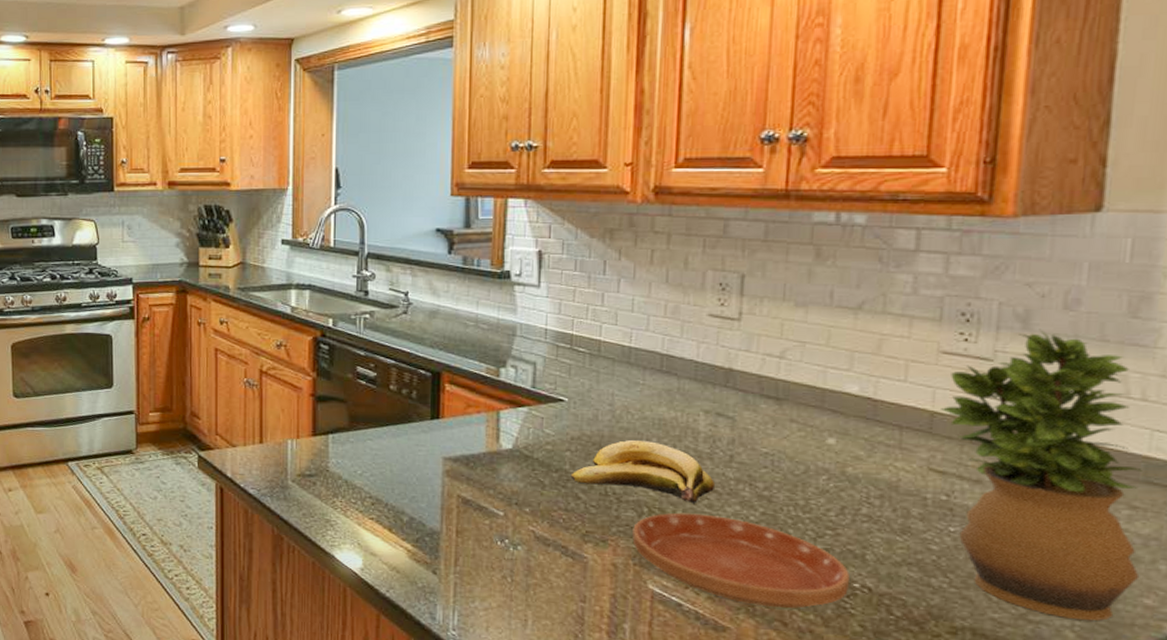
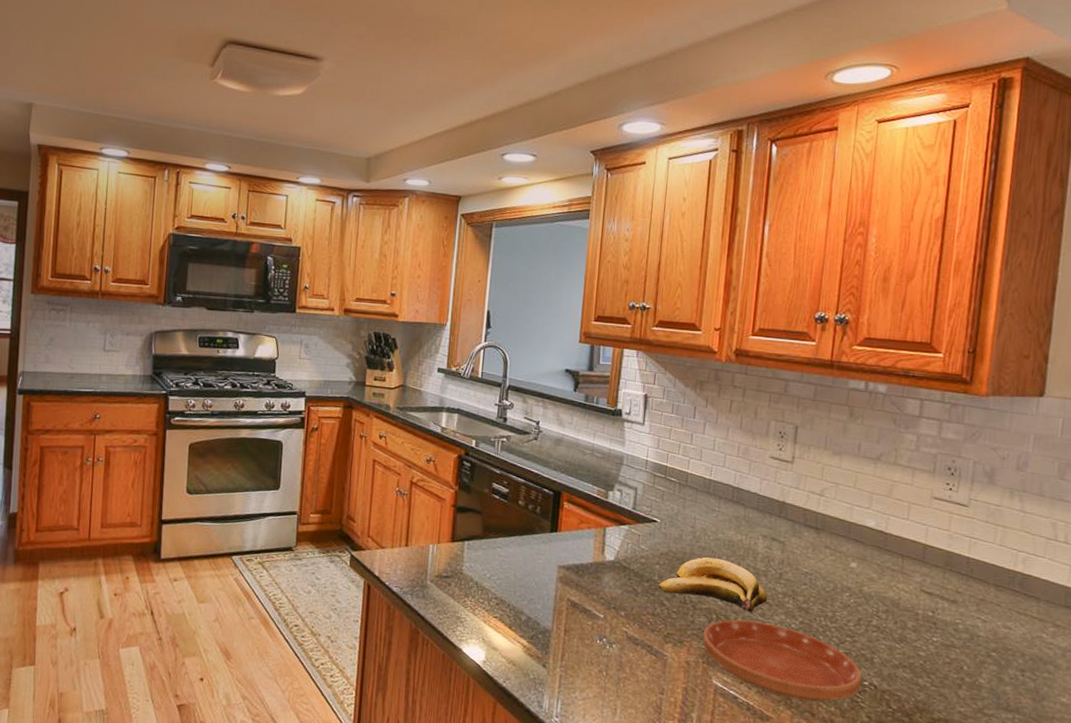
potted plant: present [941,329,1142,621] -> none [931,483,1063,715]

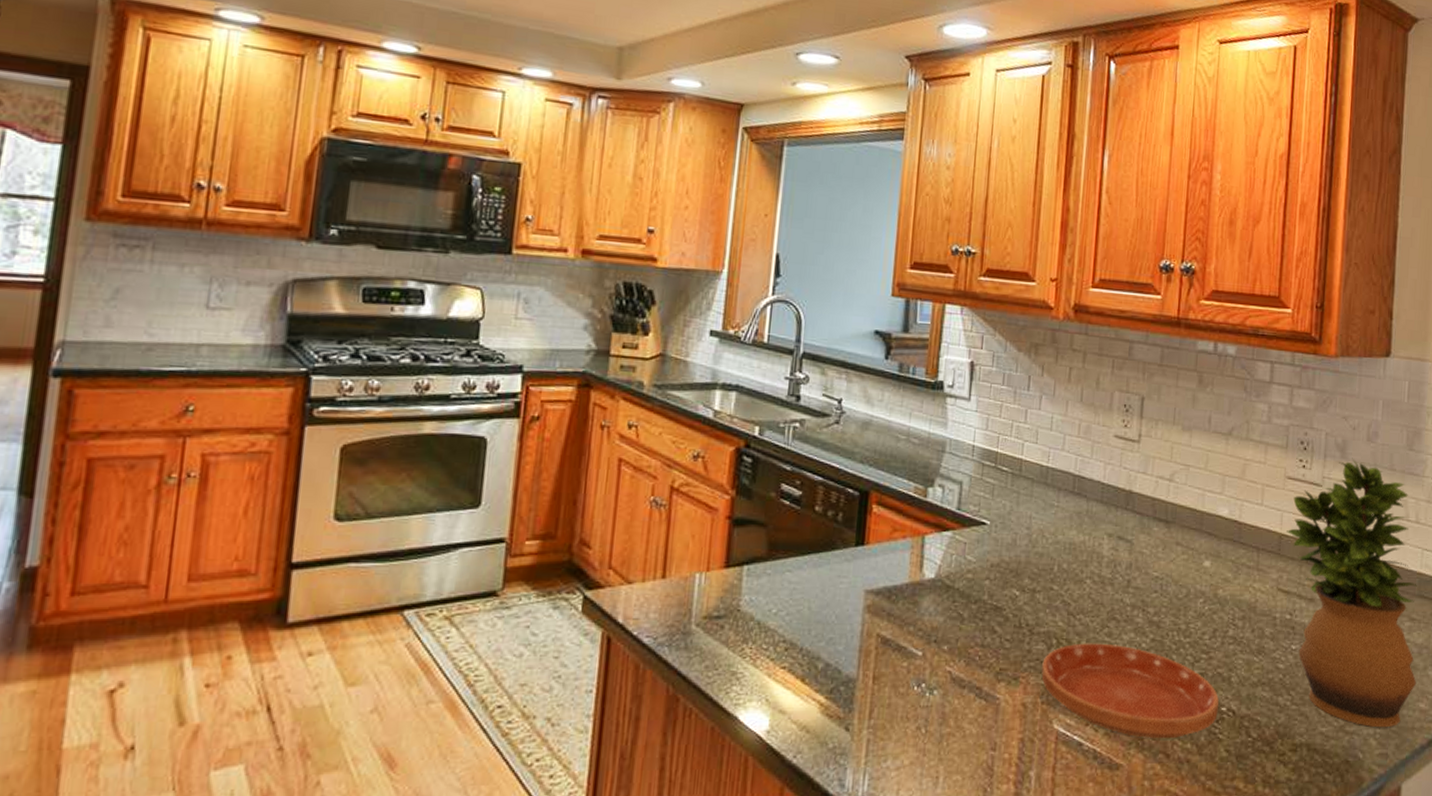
banana: present [658,557,768,613] -> none [988,566,1115,633]
potted plant: none [931,483,1063,715] -> present [1286,458,1417,728]

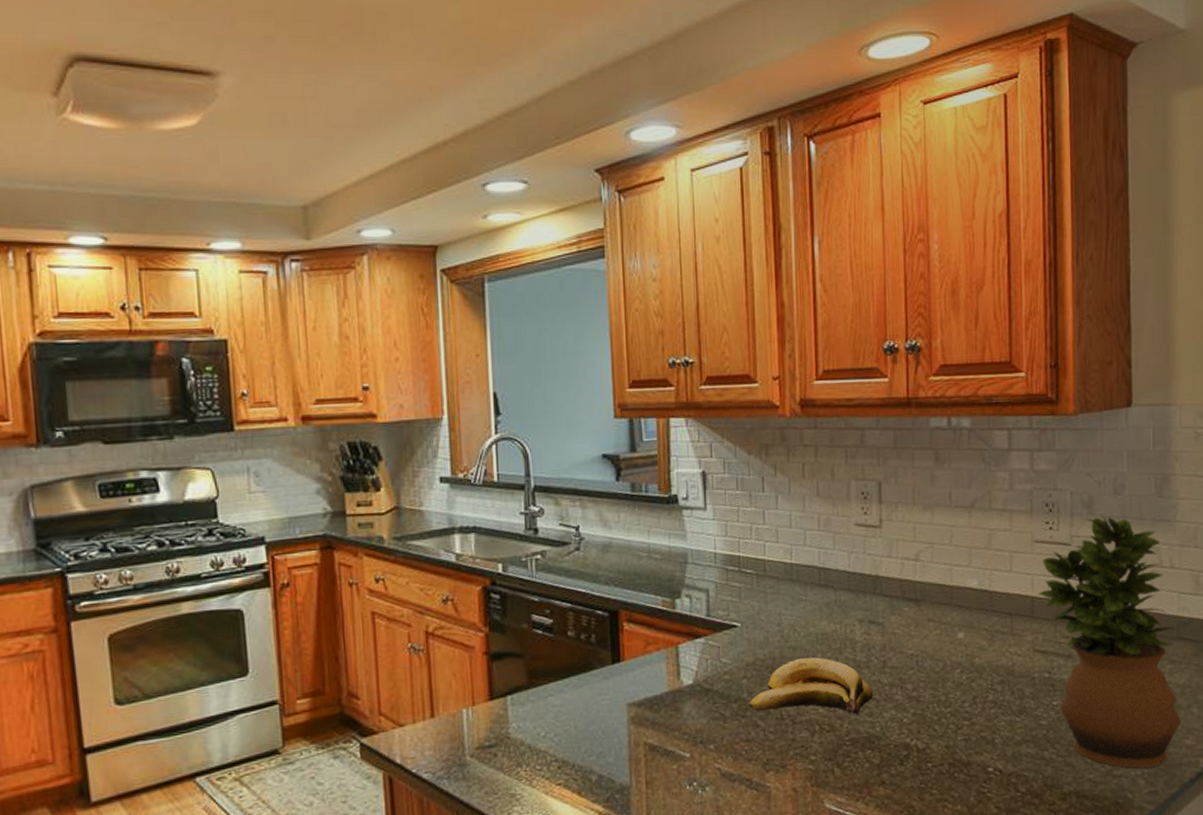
banana: none [988,566,1115,633] -> present [749,657,874,715]
saucer: present [1041,643,1219,739] -> none [808,723,985,806]

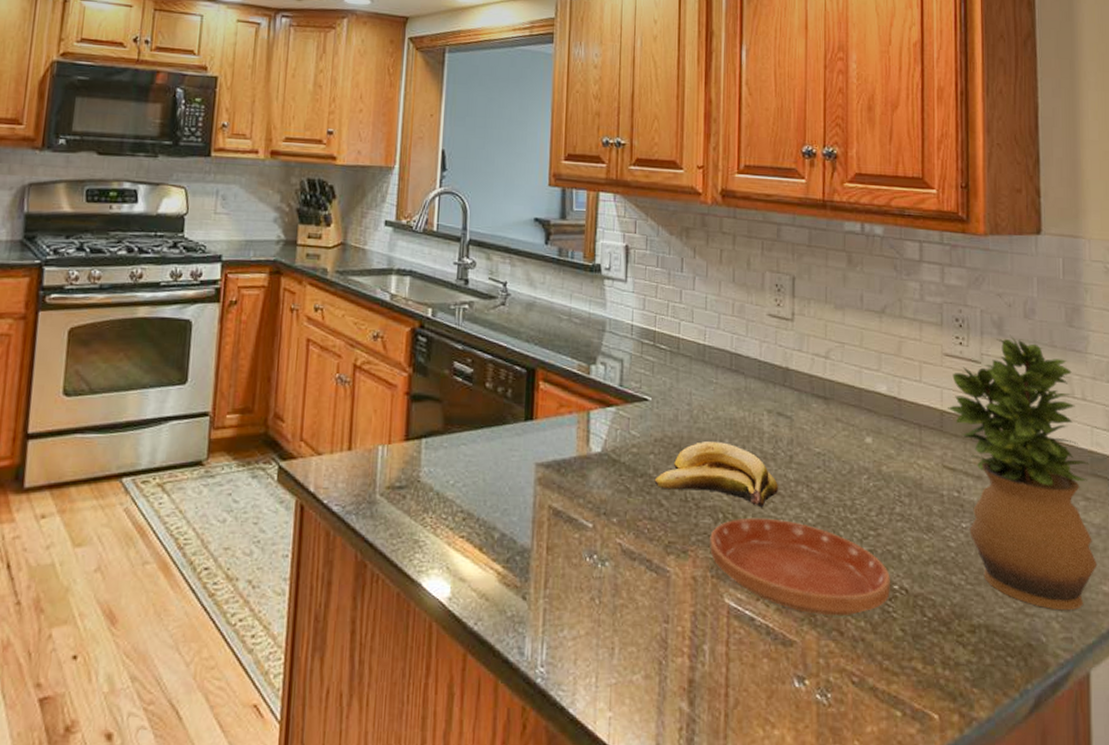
saucer: none [808,723,985,806] -> present [710,517,890,616]

